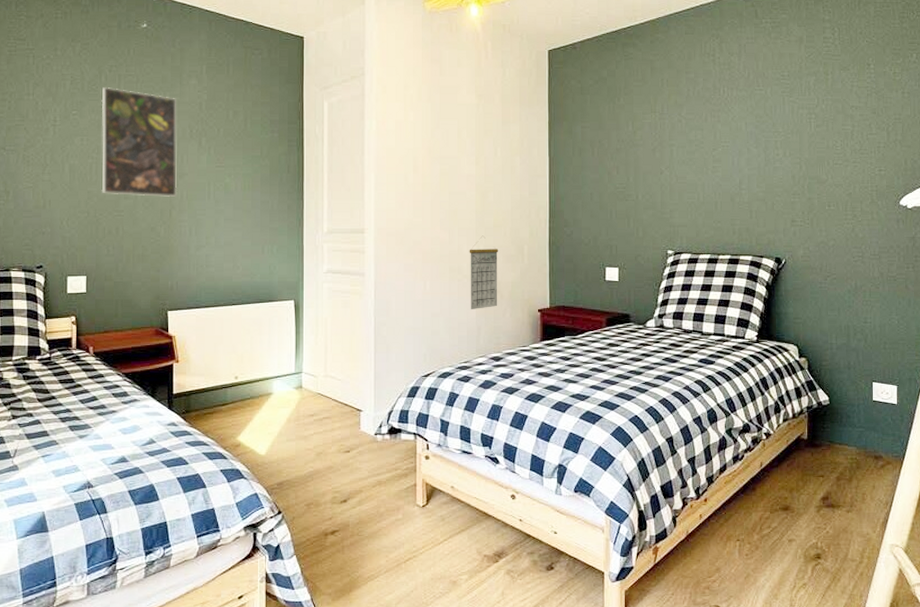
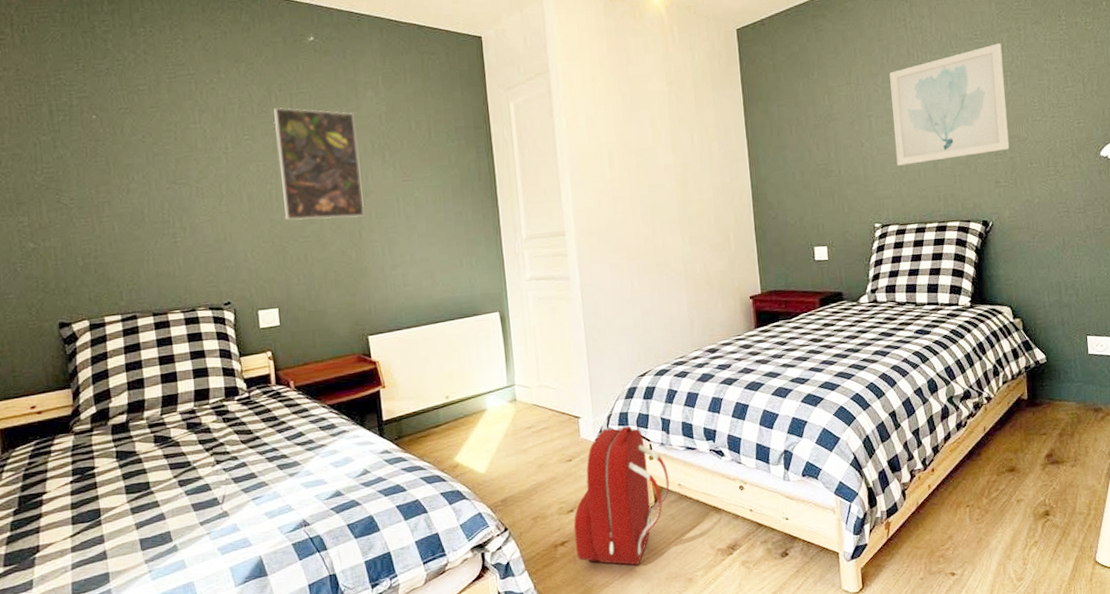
backpack: none [345,424,442,562] -> present [573,425,670,566]
calendar: present [469,235,499,309] -> none [674,226,709,303]
wall art: none [694,86,809,196] -> present [889,43,1010,166]

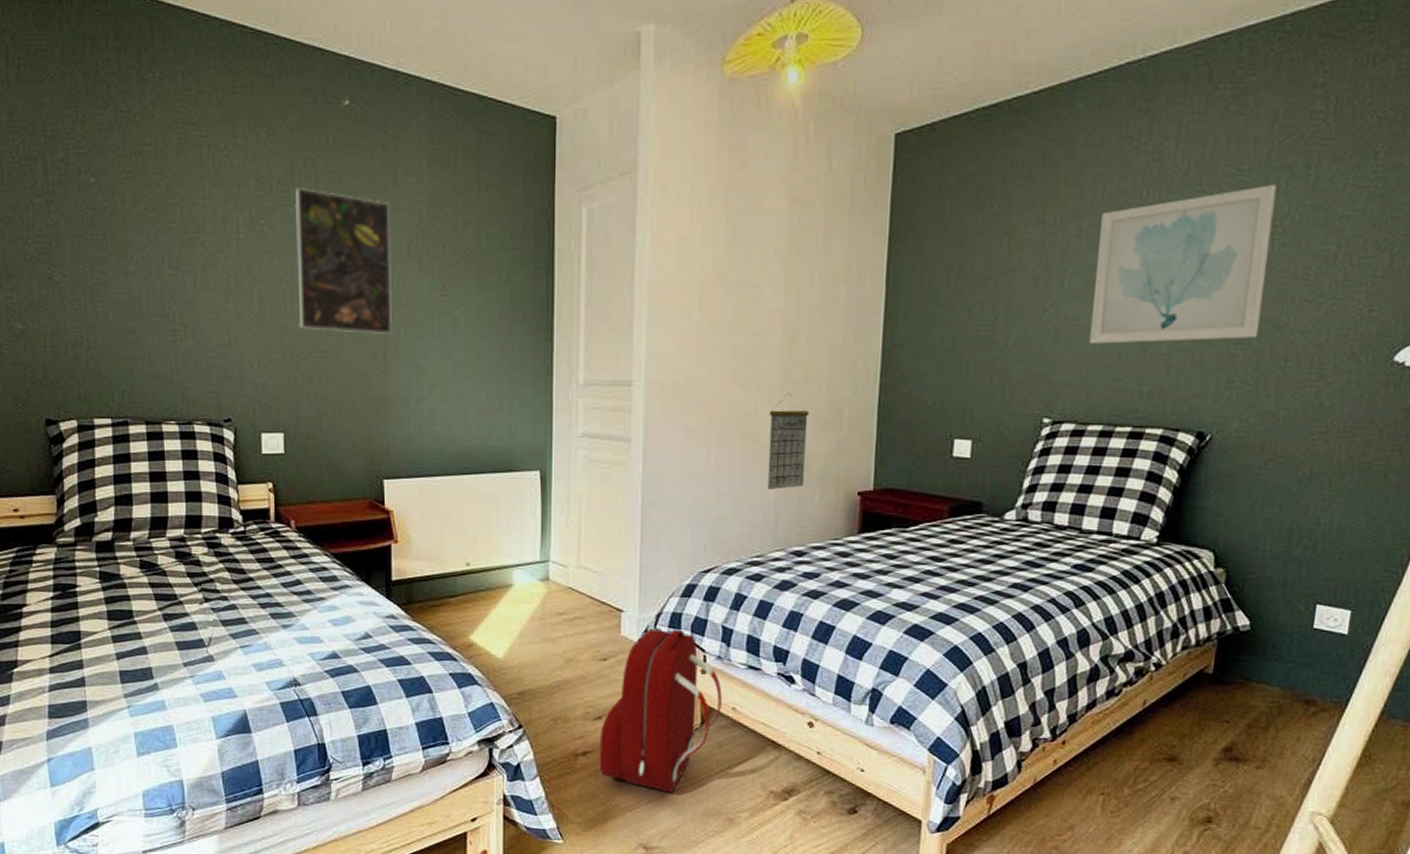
calendar: none [674,226,709,303] -> present [767,392,809,489]

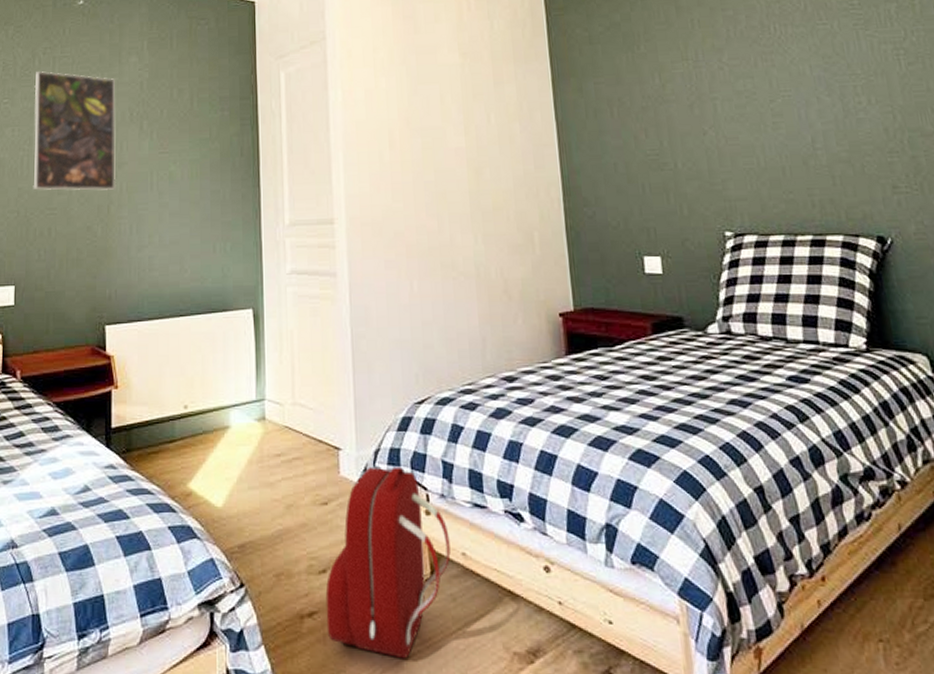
calendar: present [767,392,809,489] -> none [464,221,506,315]
wall art: present [1089,185,1277,344] -> none [738,15,910,160]

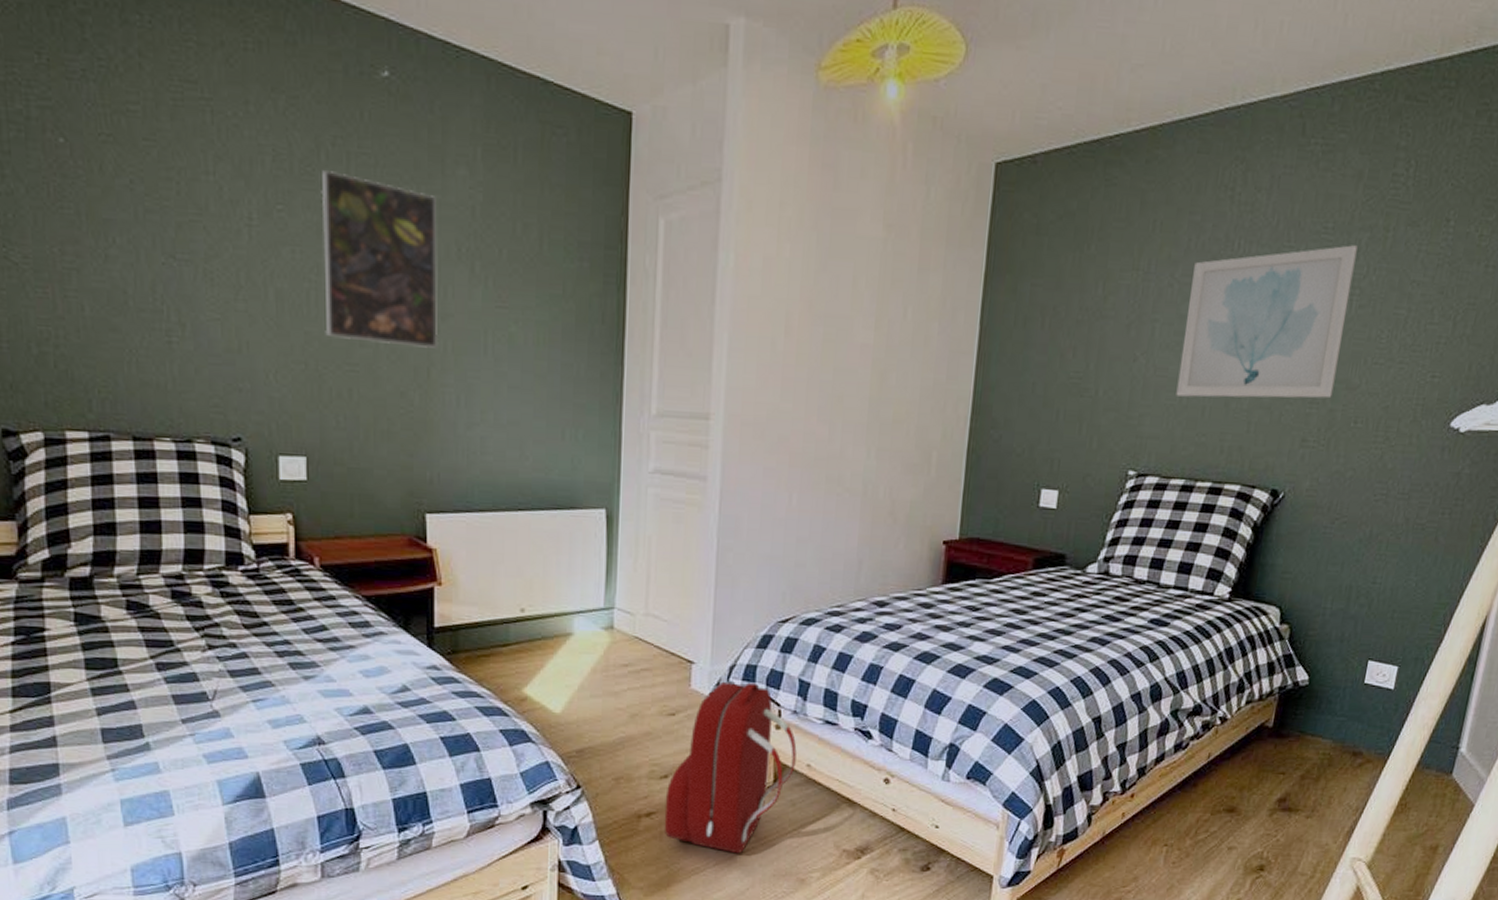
wall art: none [738,15,910,160] -> present [1176,245,1358,399]

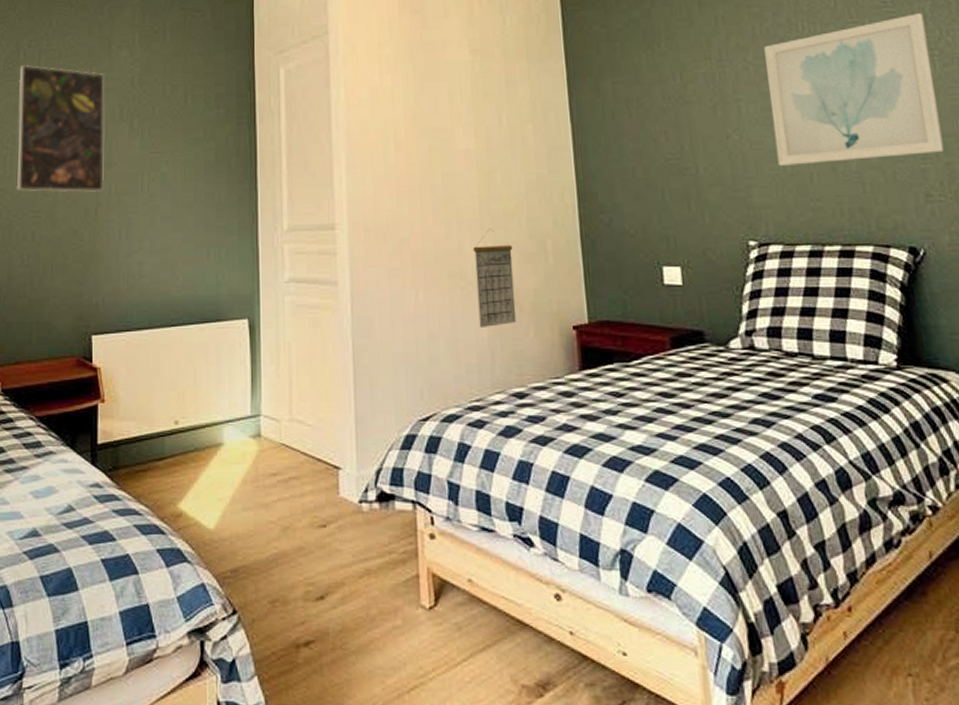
backpack: present [664,681,797,854] -> none [323,487,456,692]
calendar: none [850,433,897,536] -> present [473,228,517,327]

